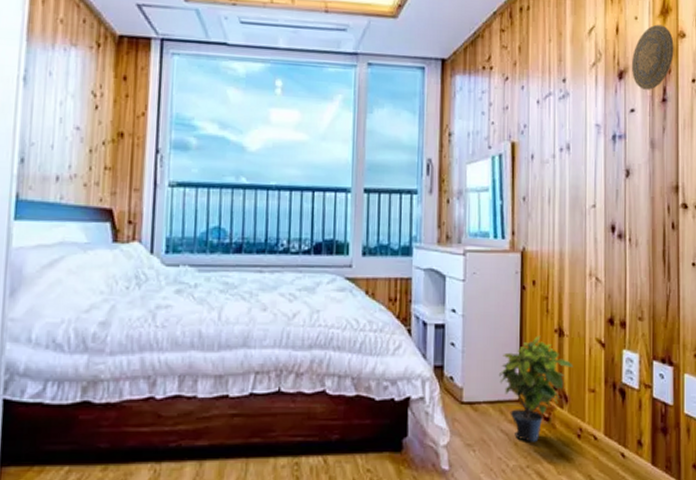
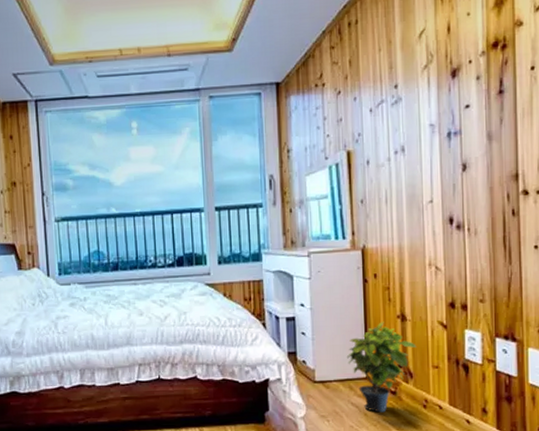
decorative plate: present [632,24,674,90] -> none [466,16,510,84]

